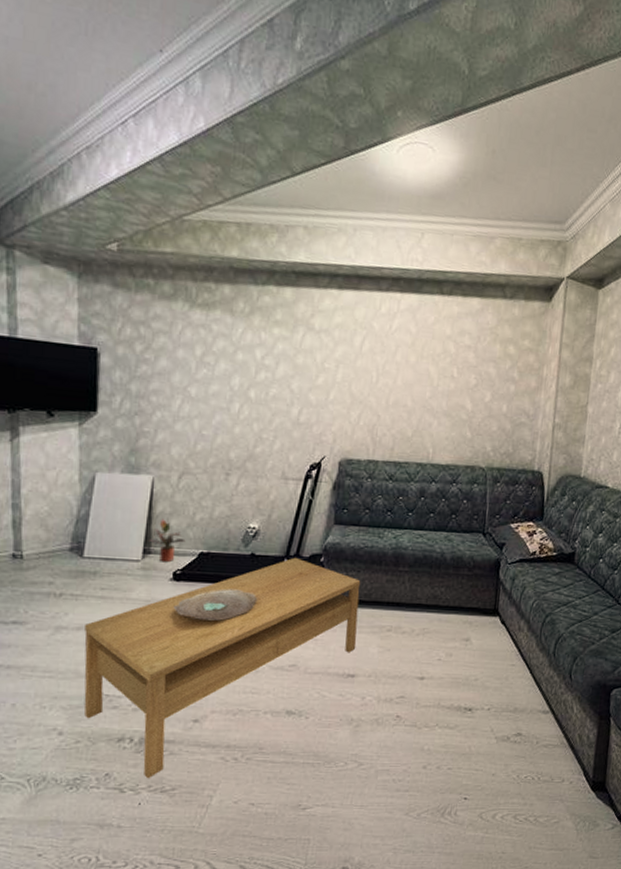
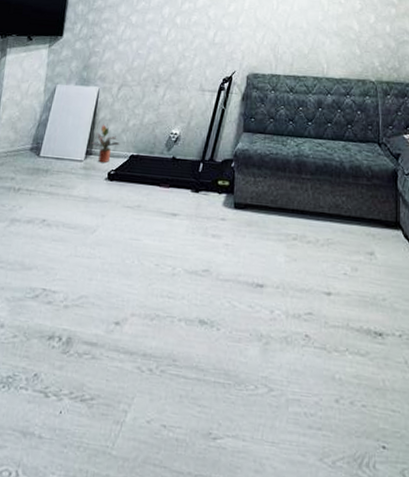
coffee table: present [84,557,361,779] -> none [24,162,268,385]
decorative bowl: present [173,589,258,621] -> none [106,189,177,221]

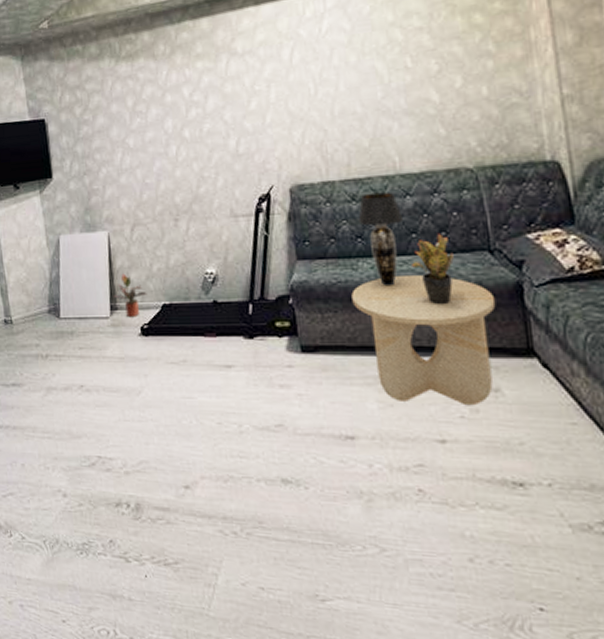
side table: none [279,154,379,265] -> present [351,274,496,406]
table lamp: none [292,88,324,162] -> present [358,191,404,287]
potted plant: none [325,125,354,182] -> present [412,232,454,305]

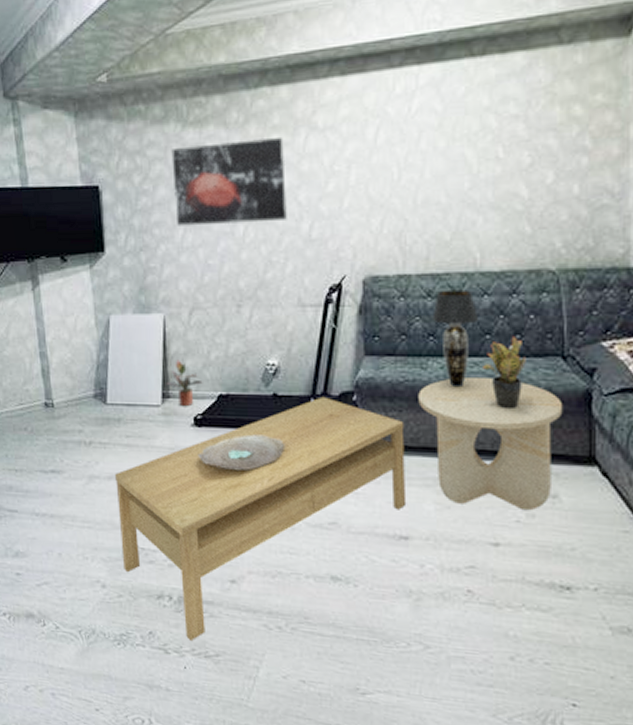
coffee table: none [71,301,350,549] -> present [115,396,407,642]
wall art: none [107,63,215,151] -> present [171,136,287,226]
decorative bowl: none [146,341,229,376] -> present [198,434,286,470]

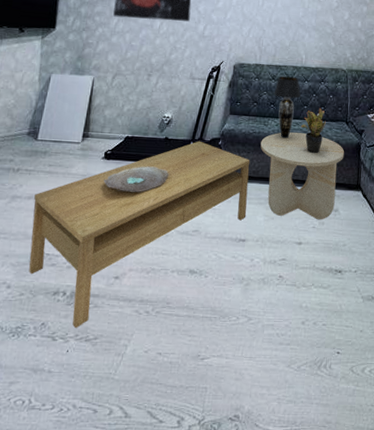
potted plant: present [166,360,203,407] -> none [87,110,116,145]

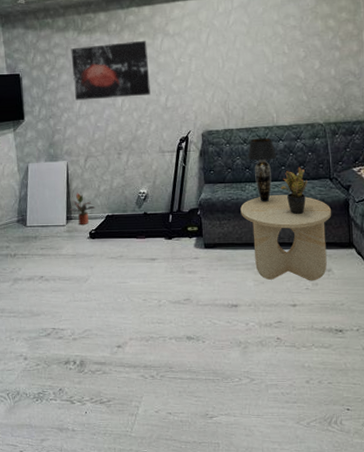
coffee table: present [29,141,250,329] -> none [33,213,236,393]
potted plant: none [87,110,116,145] -> present [69,193,95,225]
decorative bowl: present [103,166,169,192] -> none [92,241,153,267]

